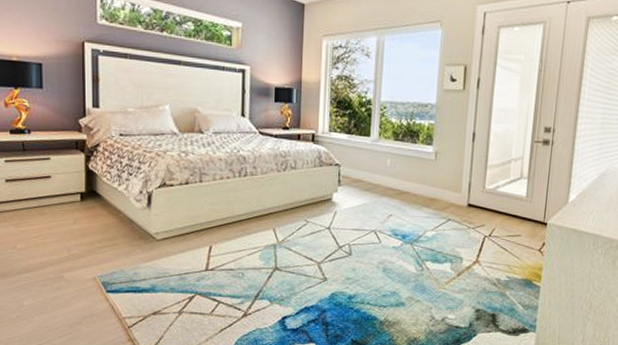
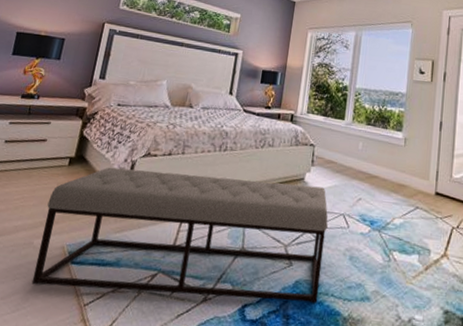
bench: none [68,200,360,313] -> present [31,167,328,303]

